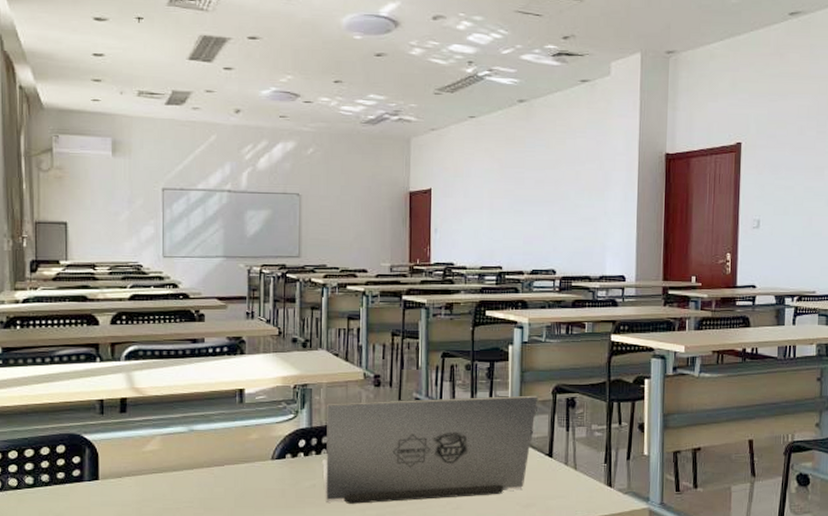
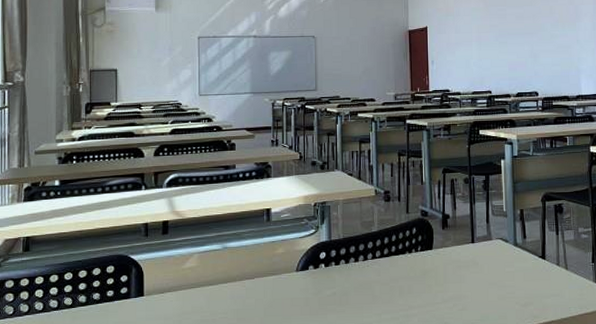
laptop: present [322,395,538,504] -> none [341,203,529,309]

